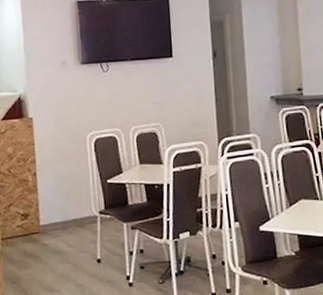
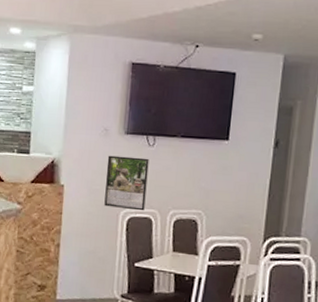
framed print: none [68,83,109,132] -> present [104,155,149,211]

